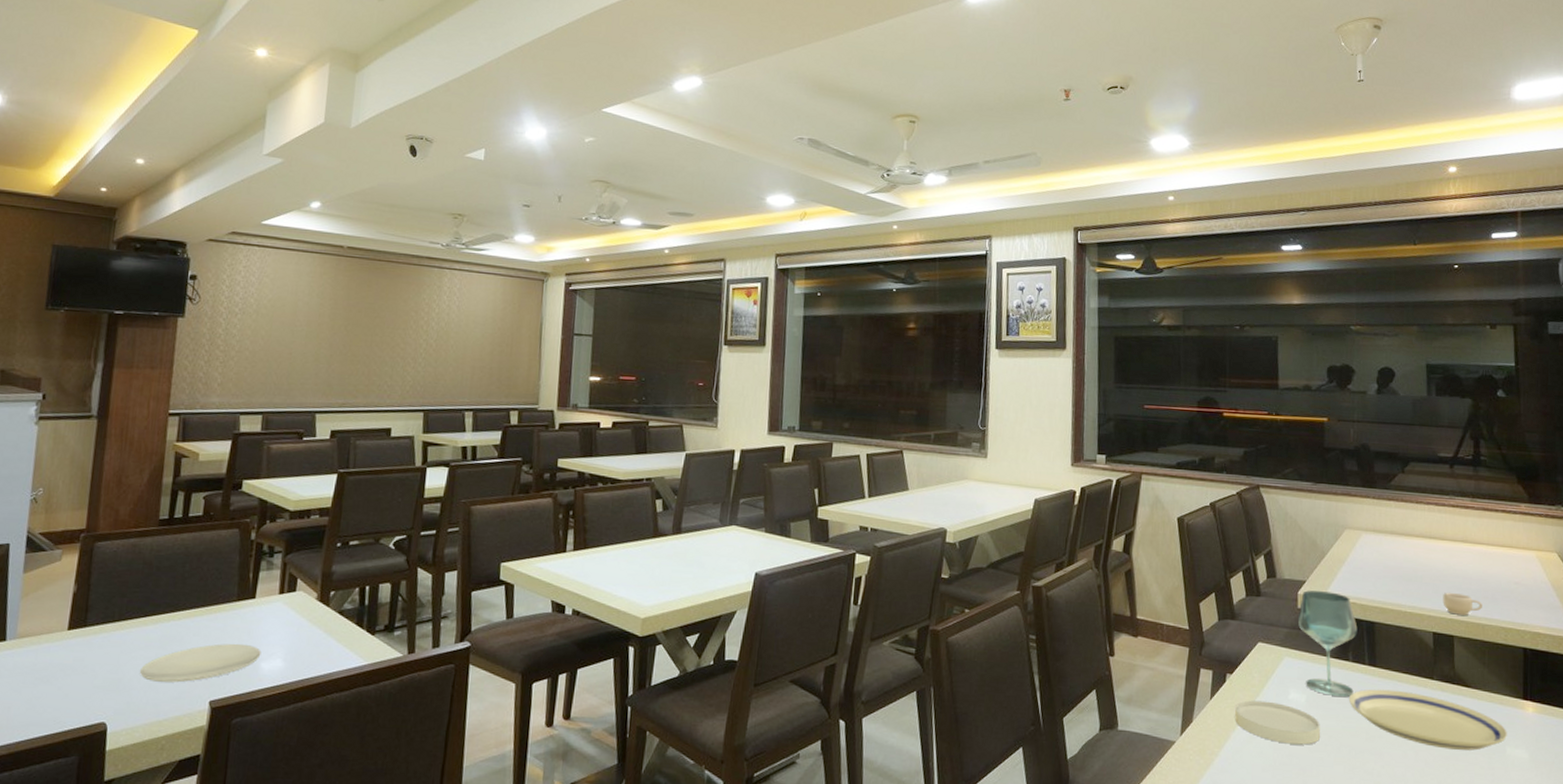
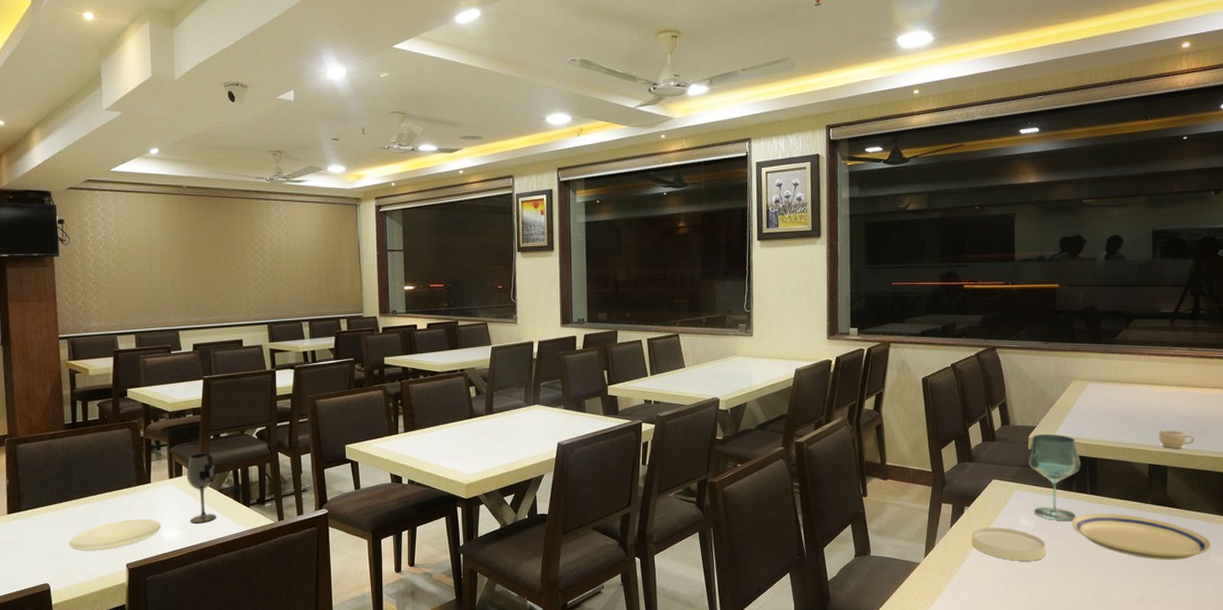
wine glass: none [297,563,338,653] -> present [186,453,217,524]

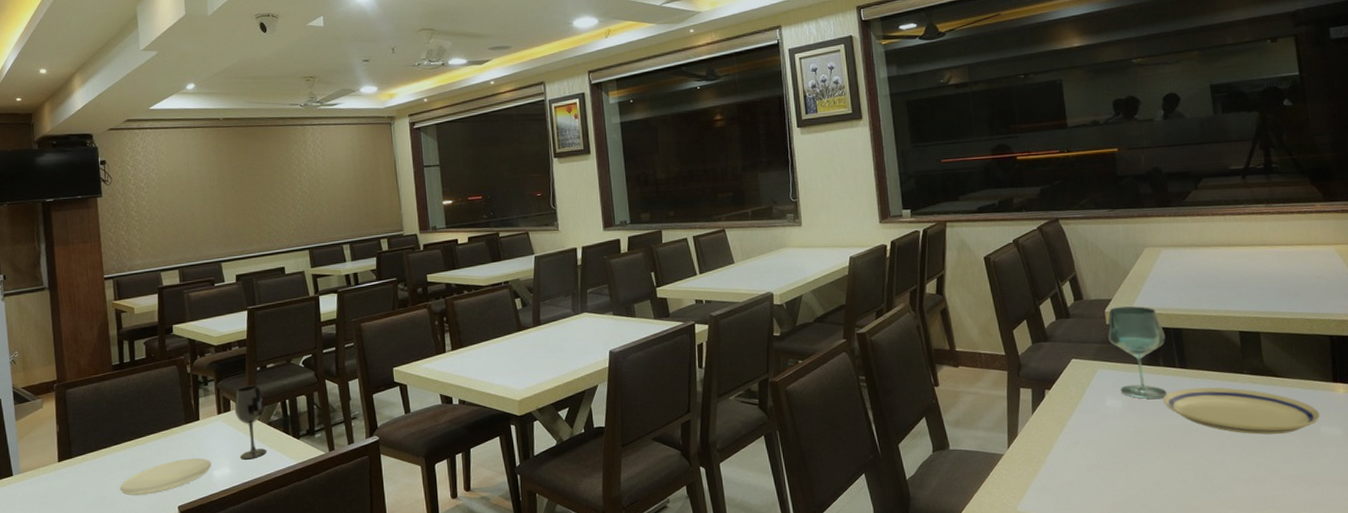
dish: present [971,527,1046,561] -> none [1056,410,1140,446]
cup: present [1158,429,1195,449] -> none [1246,292,1287,313]

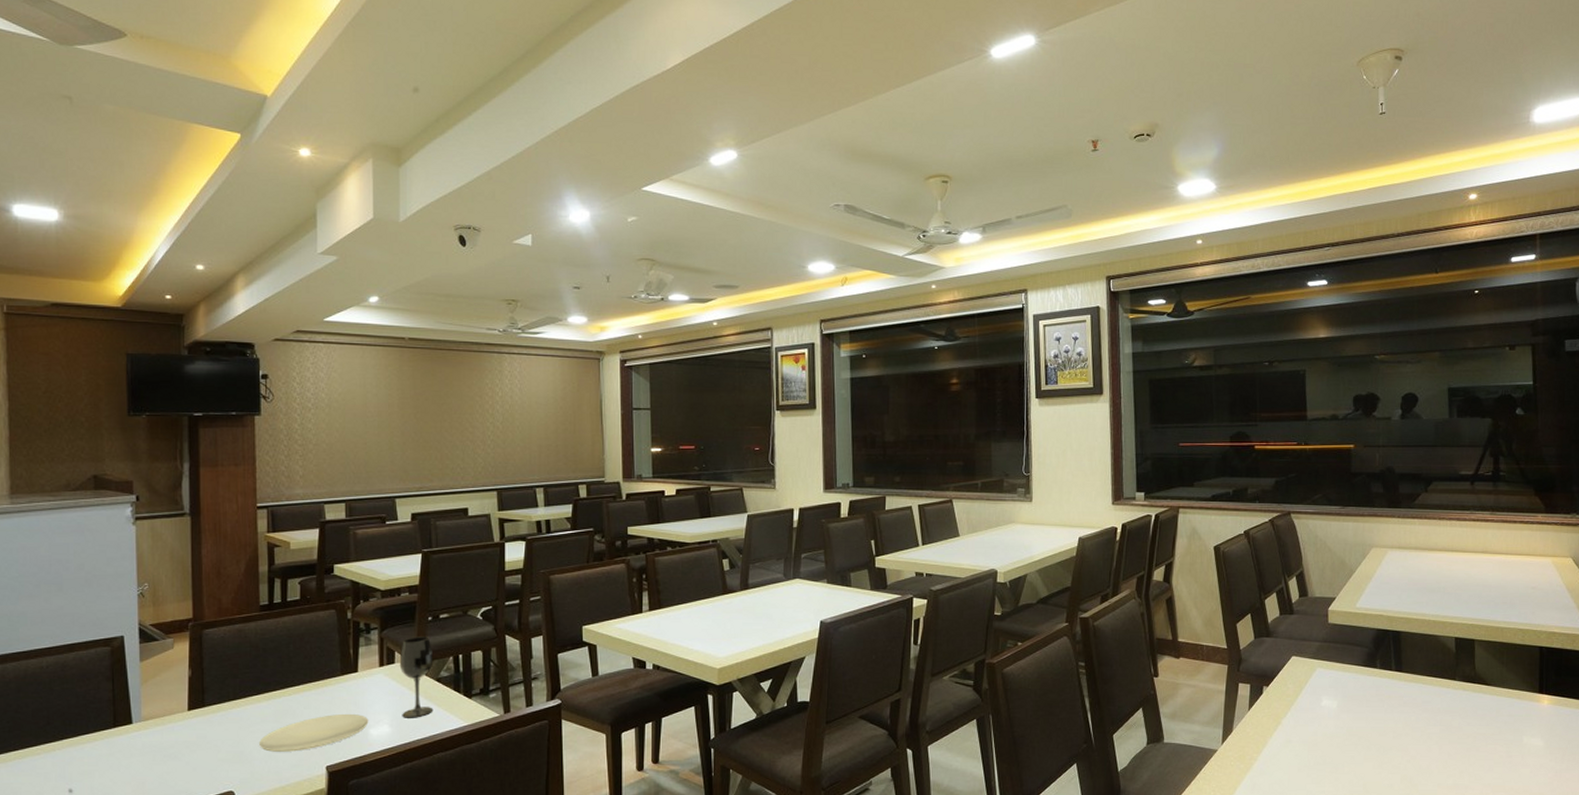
wine glass: present [1107,306,1167,399] -> none [1328,606,1385,700]
plate: present [1162,387,1320,435] -> none [1376,692,1524,742]

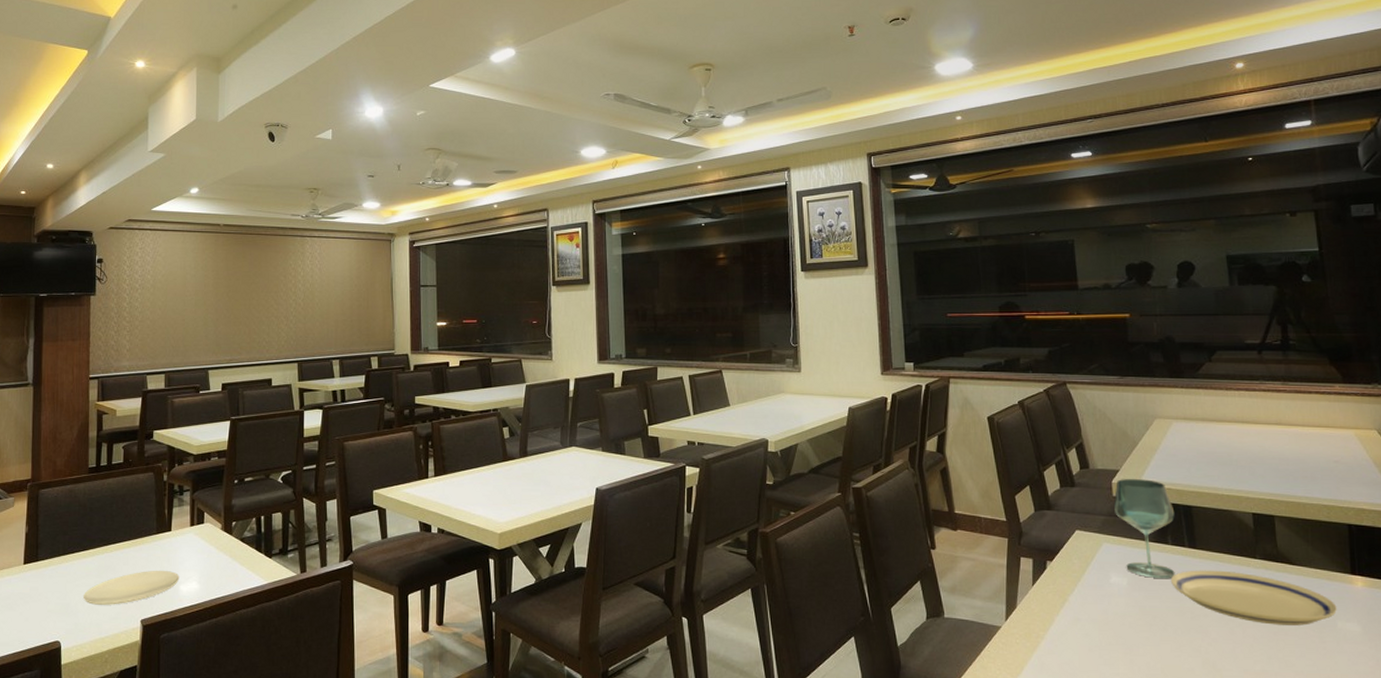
wine glass: present [399,637,434,718] -> none [208,498,238,576]
wine glass: none [1328,606,1385,700] -> present [1113,479,1175,578]
plate: none [1376,692,1524,742] -> present [1170,570,1337,626]

